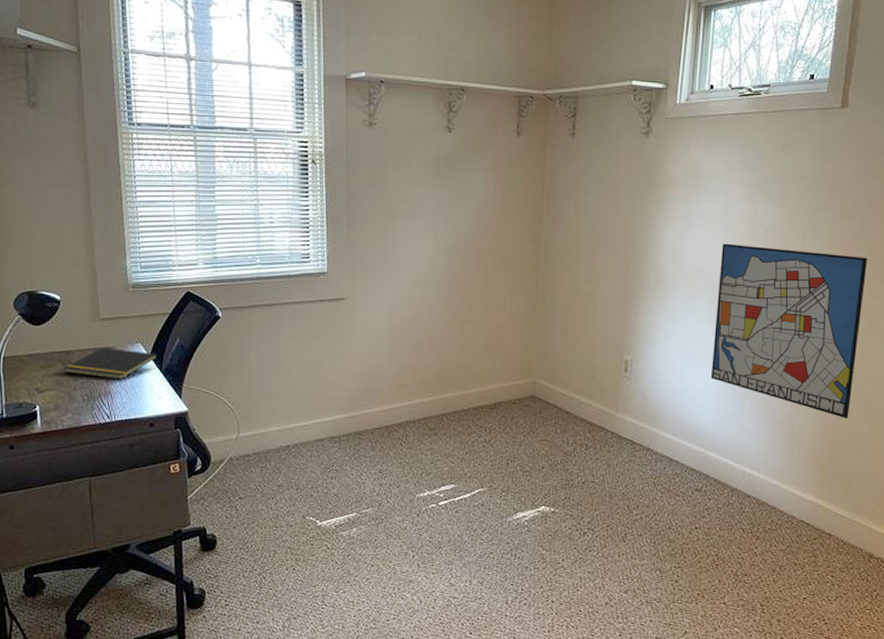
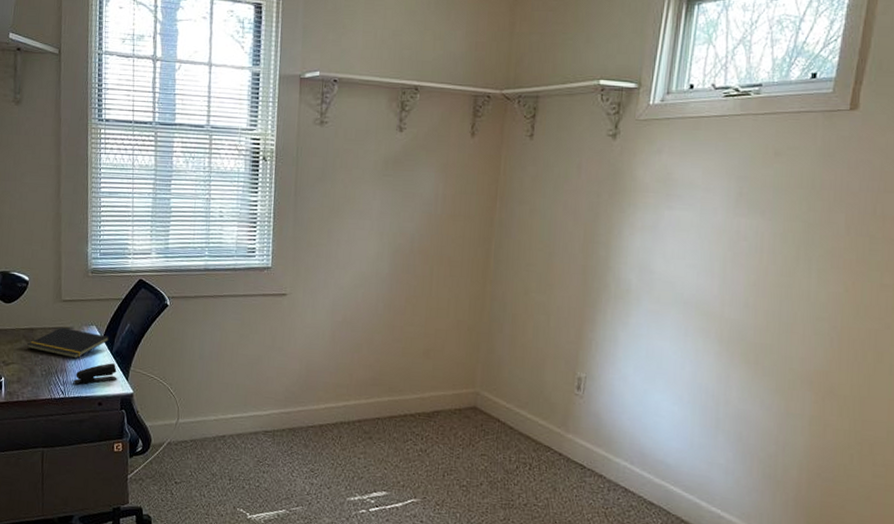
stapler: none [119,381,169,406] -> present [73,363,117,384]
wall art: present [710,243,868,418] -> none [677,257,878,464]

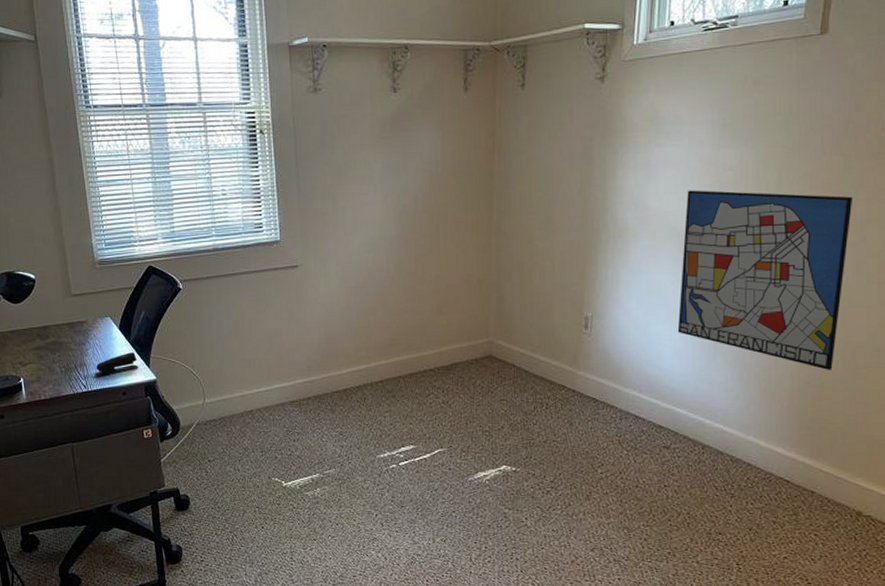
notepad: present [27,327,109,359] -> none [42,322,125,352]
wall art: none [677,257,878,464] -> present [677,190,853,370]

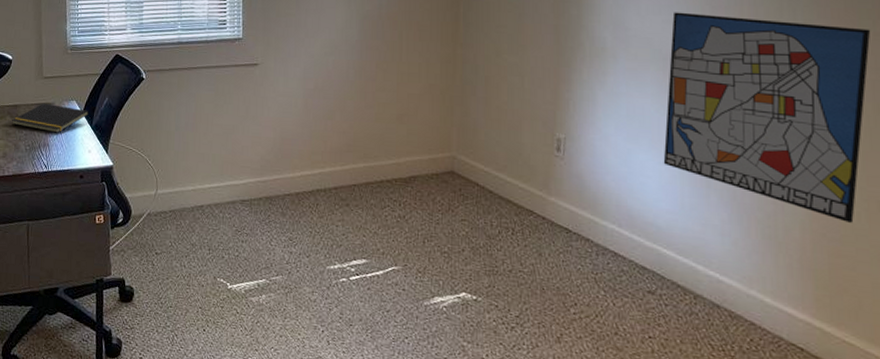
notepad: none [42,322,125,352] -> present [12,103,89,133]
stapler: present [94,352,139,376] -> none [55,136,97,158]

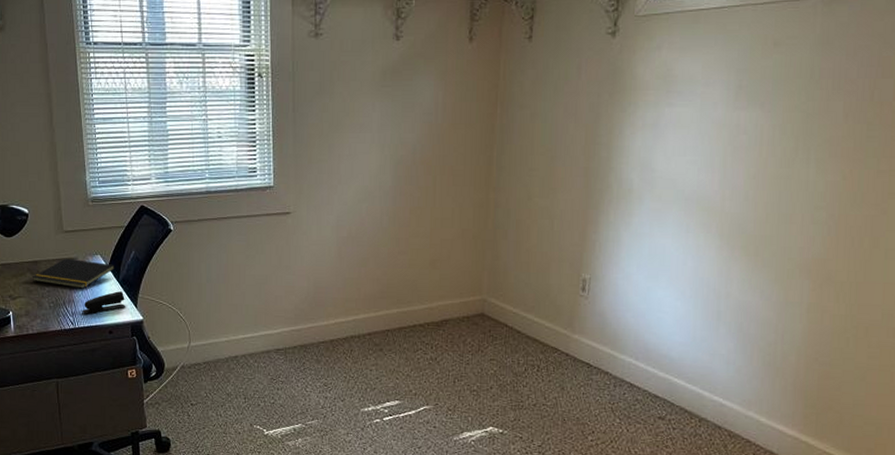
stapler: none [55,136,97,158] -> present [82,291,126,313]
wall art: present [663,12,871,223] -> none [679,153,875,348]

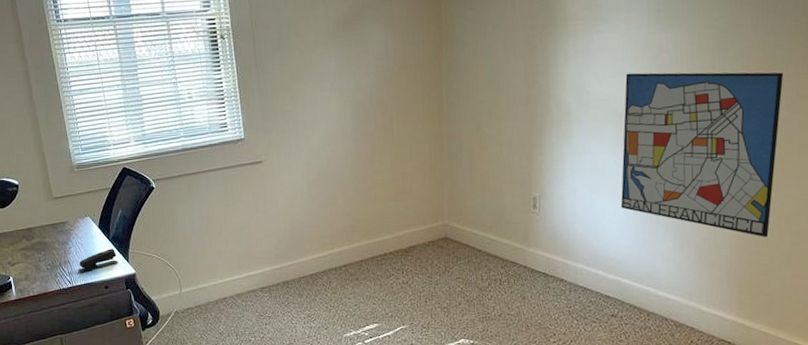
notepad: present [33,258,115,289] -> none [28,222,104,250]
wall art: none [679,153,875,348] -> present [620,72,784,237]

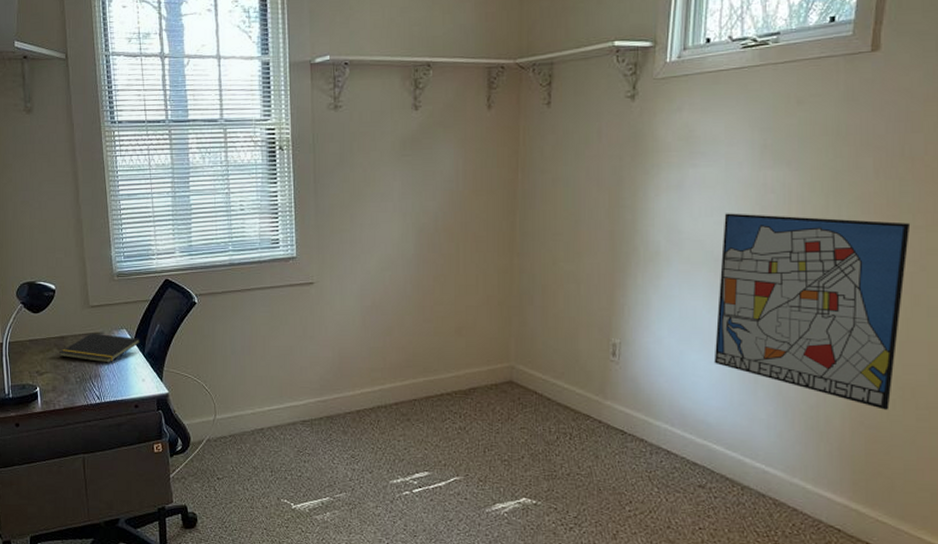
notepad: none [28,222,104,250] -> present [59,333,140,363]
stapler: present [78,248,119,272] -> none [108,365,152,388]

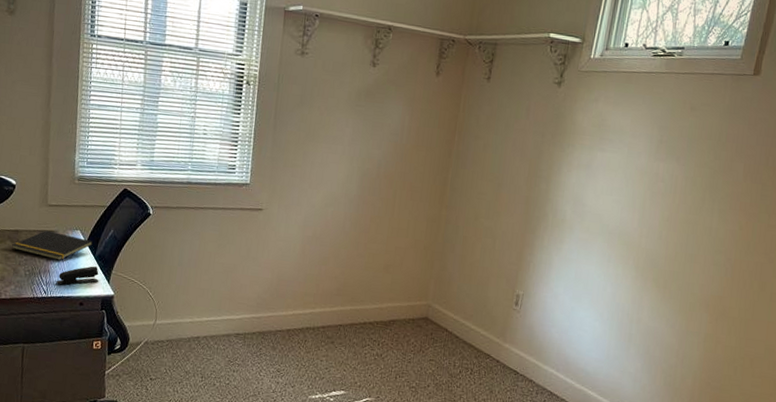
stapler: none [108,365,152,388] -> present [56,266,99,285]
wall art: present [714,213,911,410] -> none [598,194,766,375]

